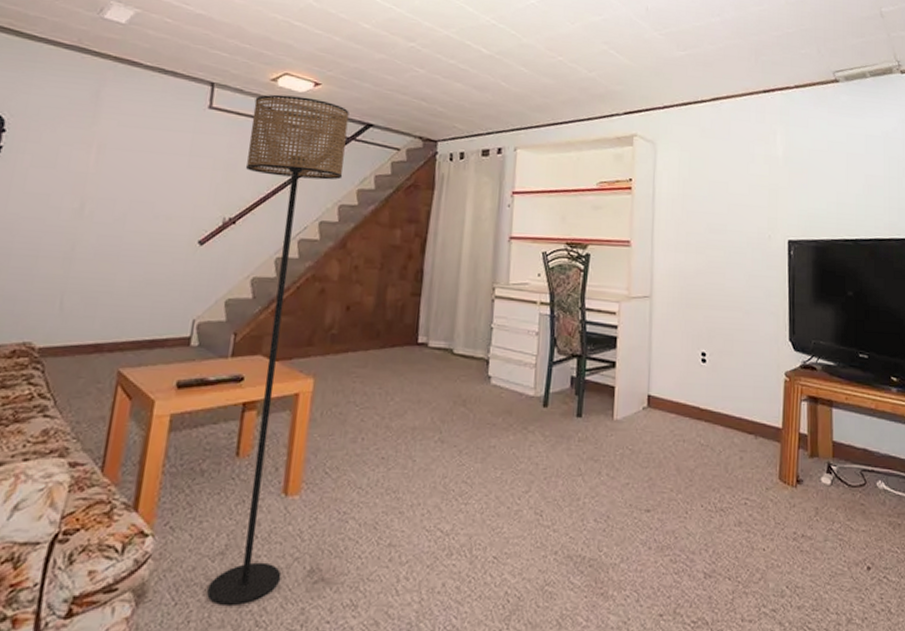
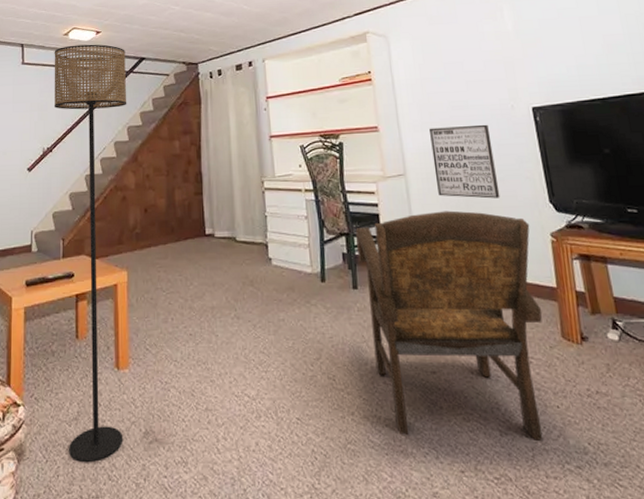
armchair: none [587,339,767,583] -> present [356,210,544,440]
wall art: none [681,249,744,332] -> present [429,124,500,199]

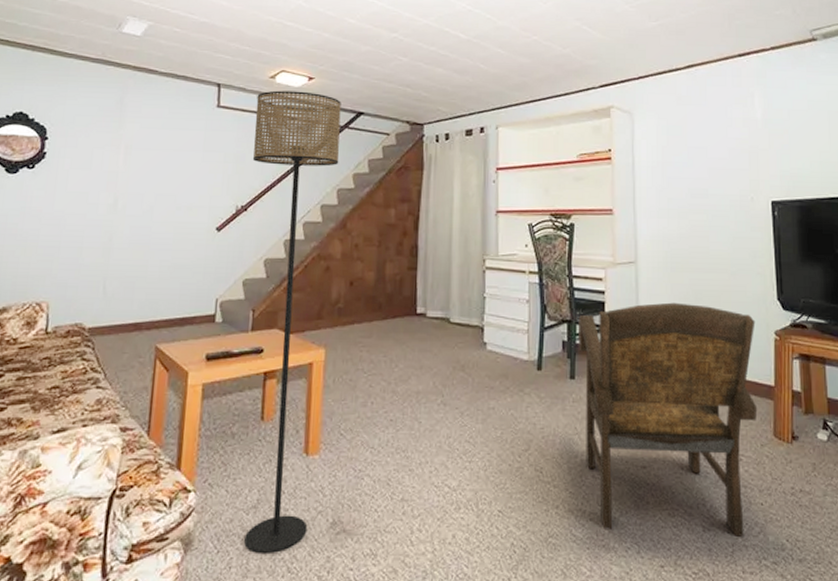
wall art: present [429,124,500,199] -> none [666,215,730,293]

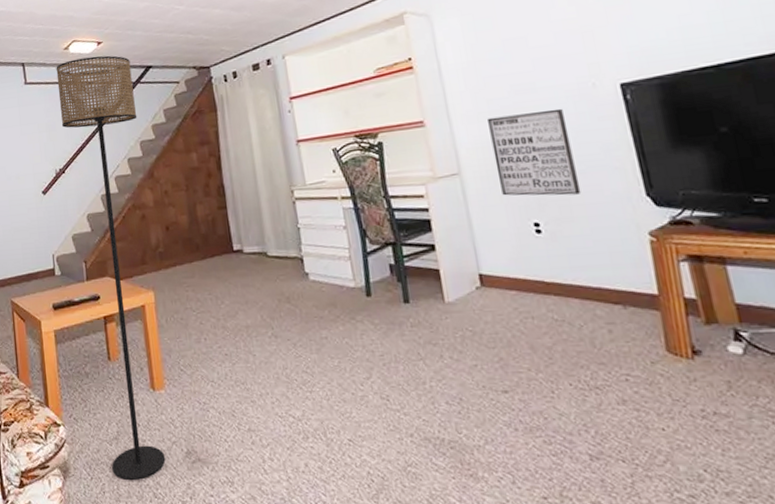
armchair: present [578,302,758,537] -> none [403,211,646,466]
wall art: none [666,215,730,293] -> present [488,108,581,196]

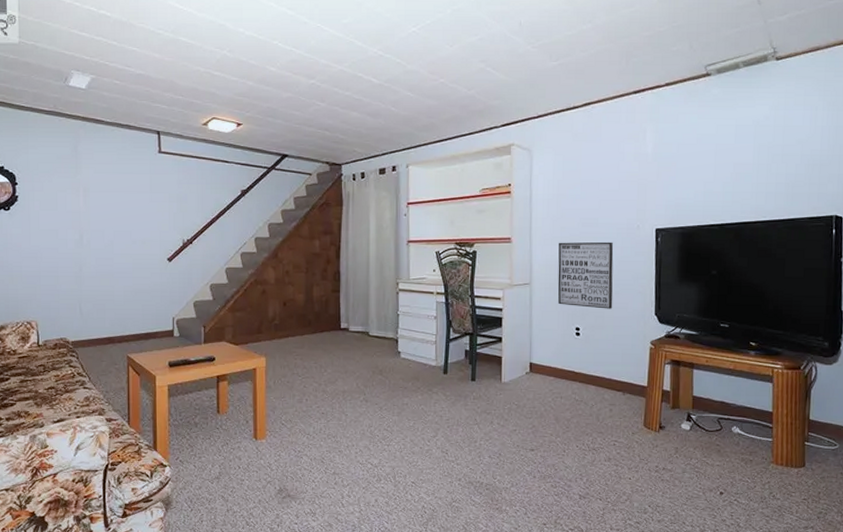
floor lamp: present [56,55,166,481] -> none [193,136,269,512]

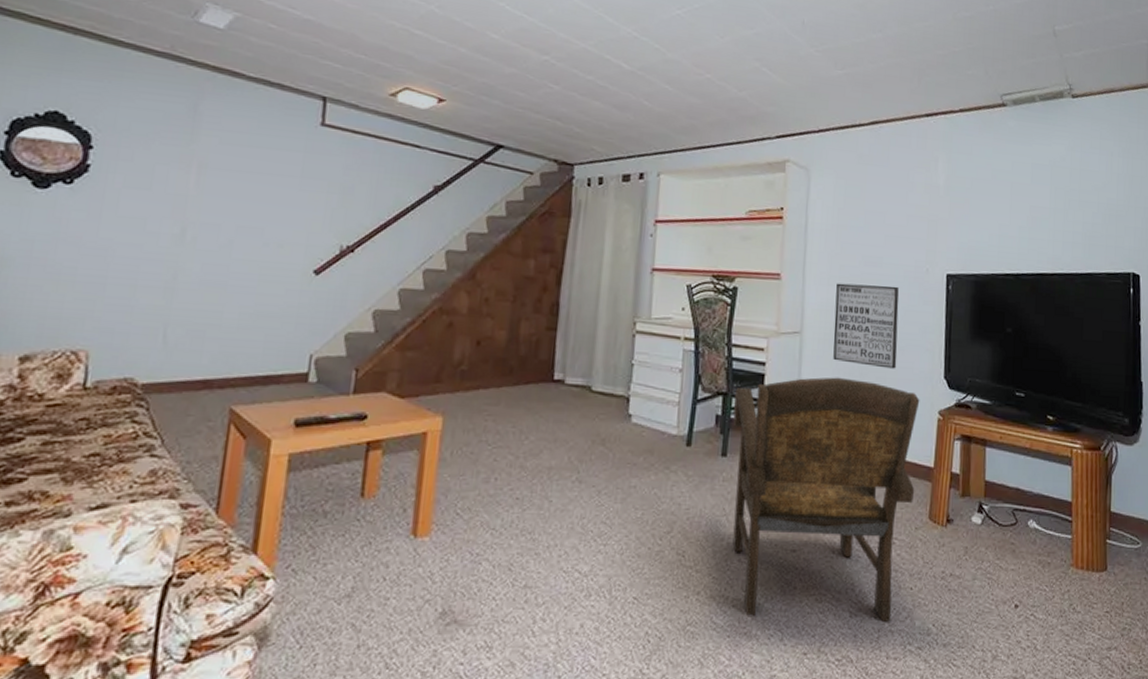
armchair: none [479,318,634,503] -> present [732,377,920,622]

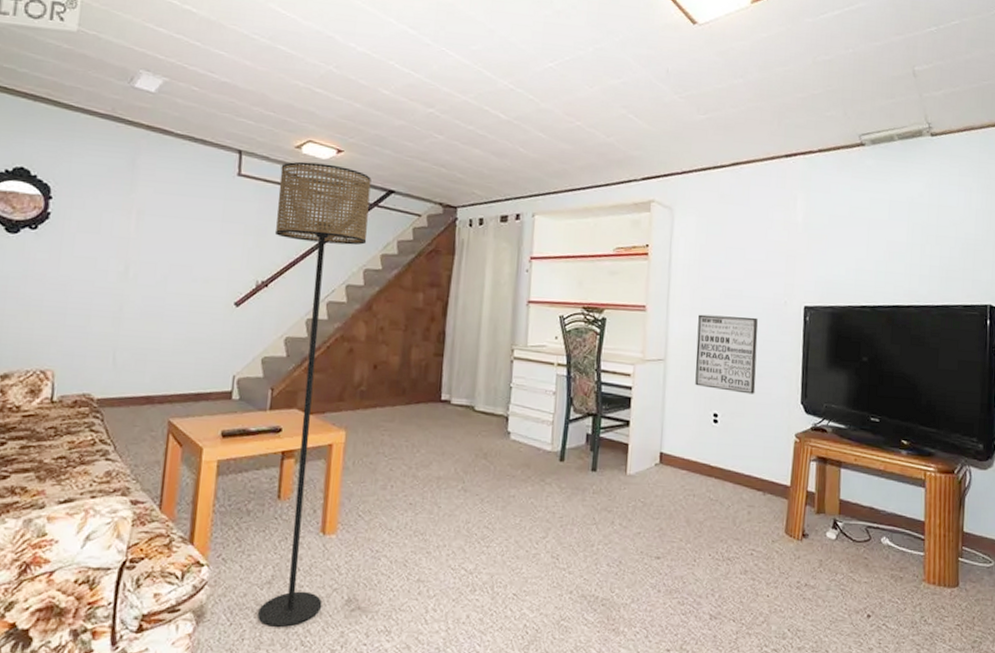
floor lamp: none [334,111,477,649] -> present [258,161,371,628]
armchair: present [732,377,920,622] -> none [602,401,778,625]

